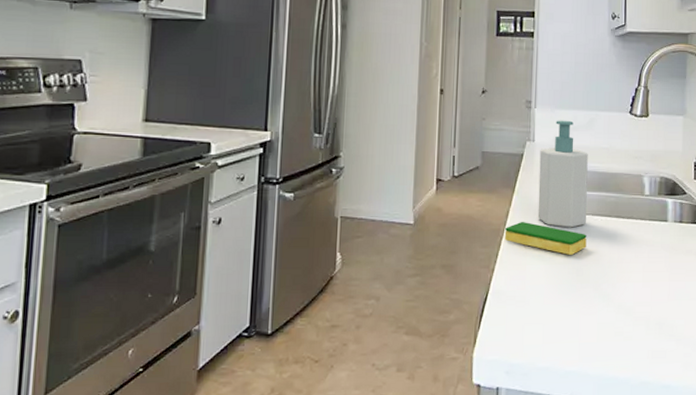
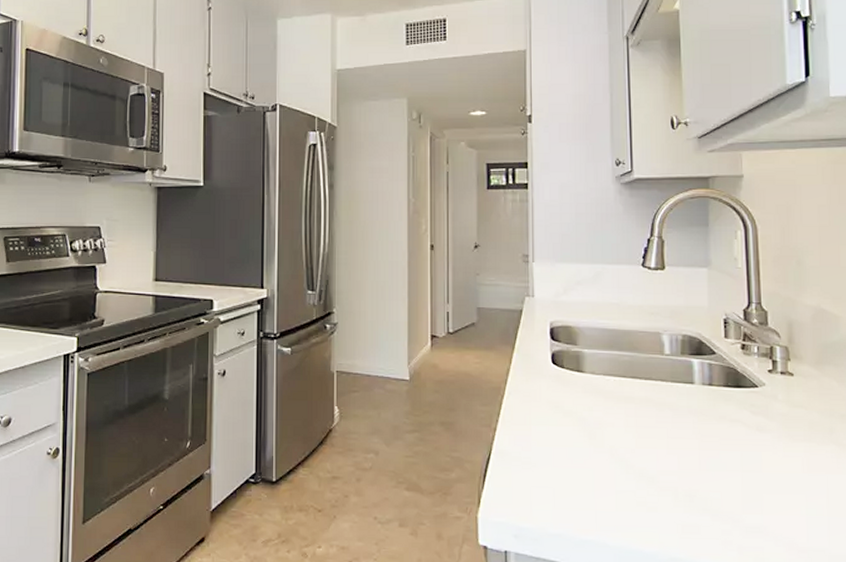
dish sponge: present [504,221,587,255] -> none [505,379,598,417]
soap bottle: present [537,120,588,228] -> none [540,274,597,388]

